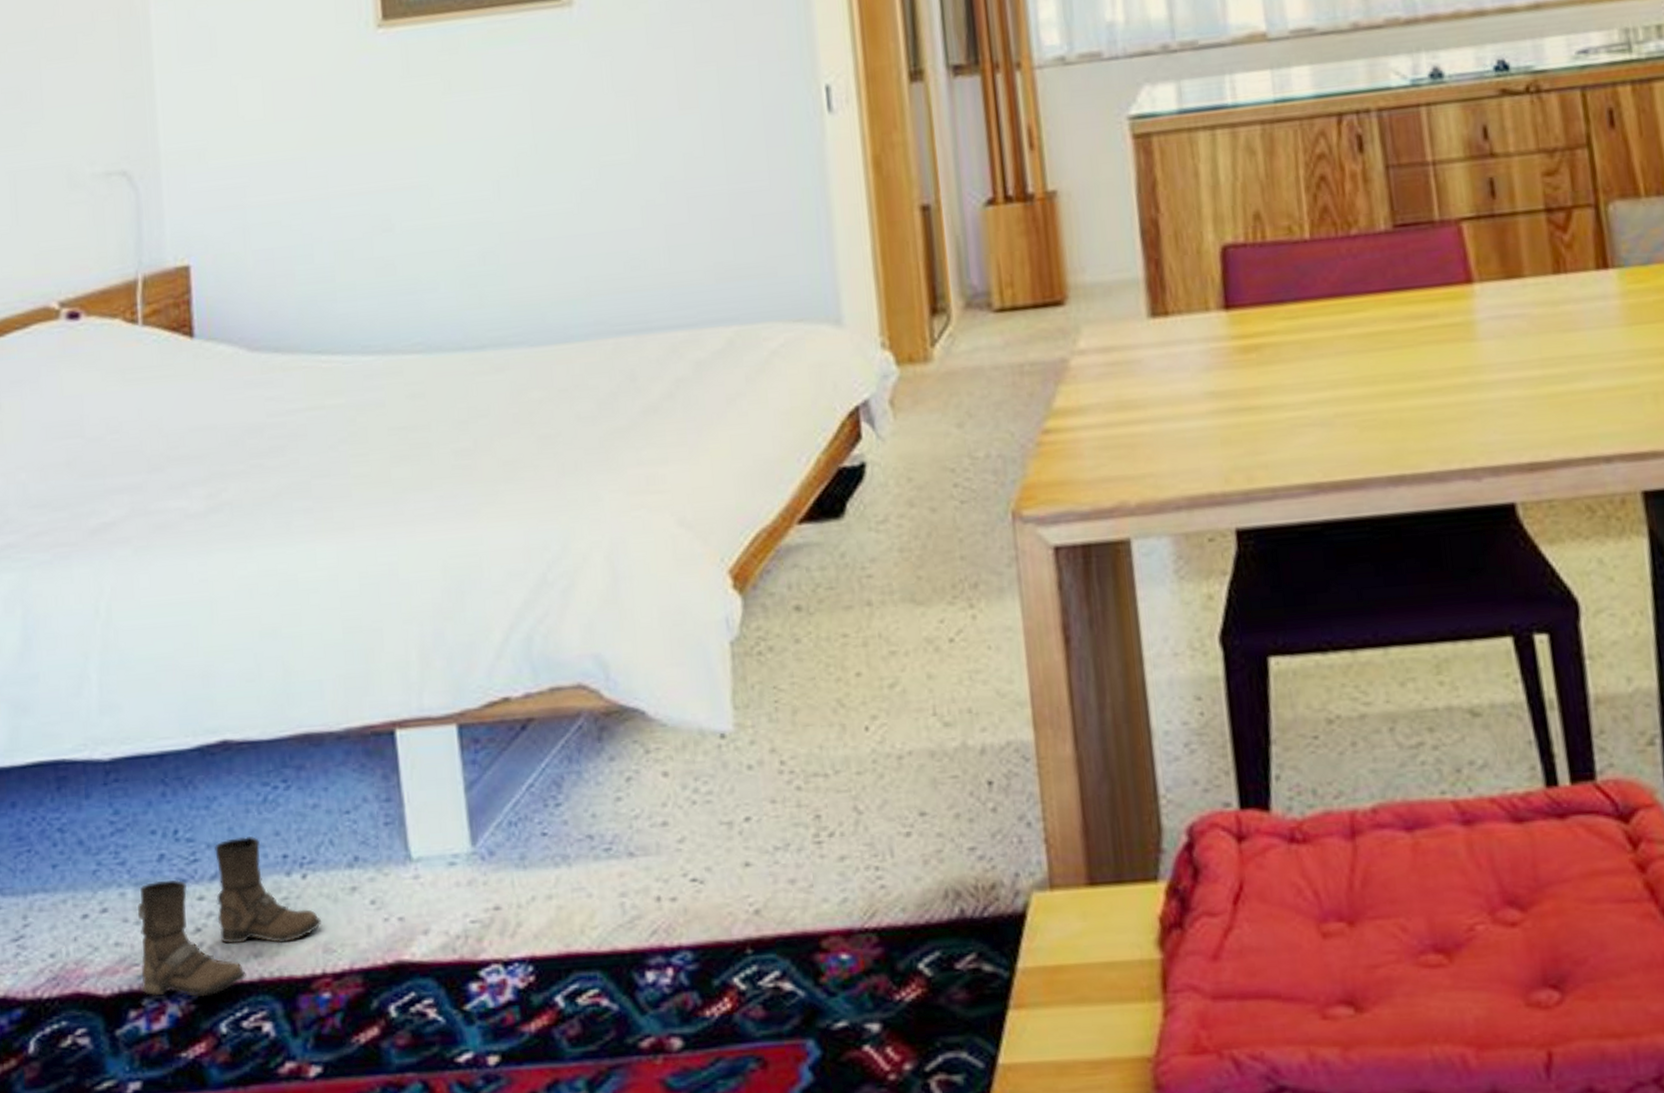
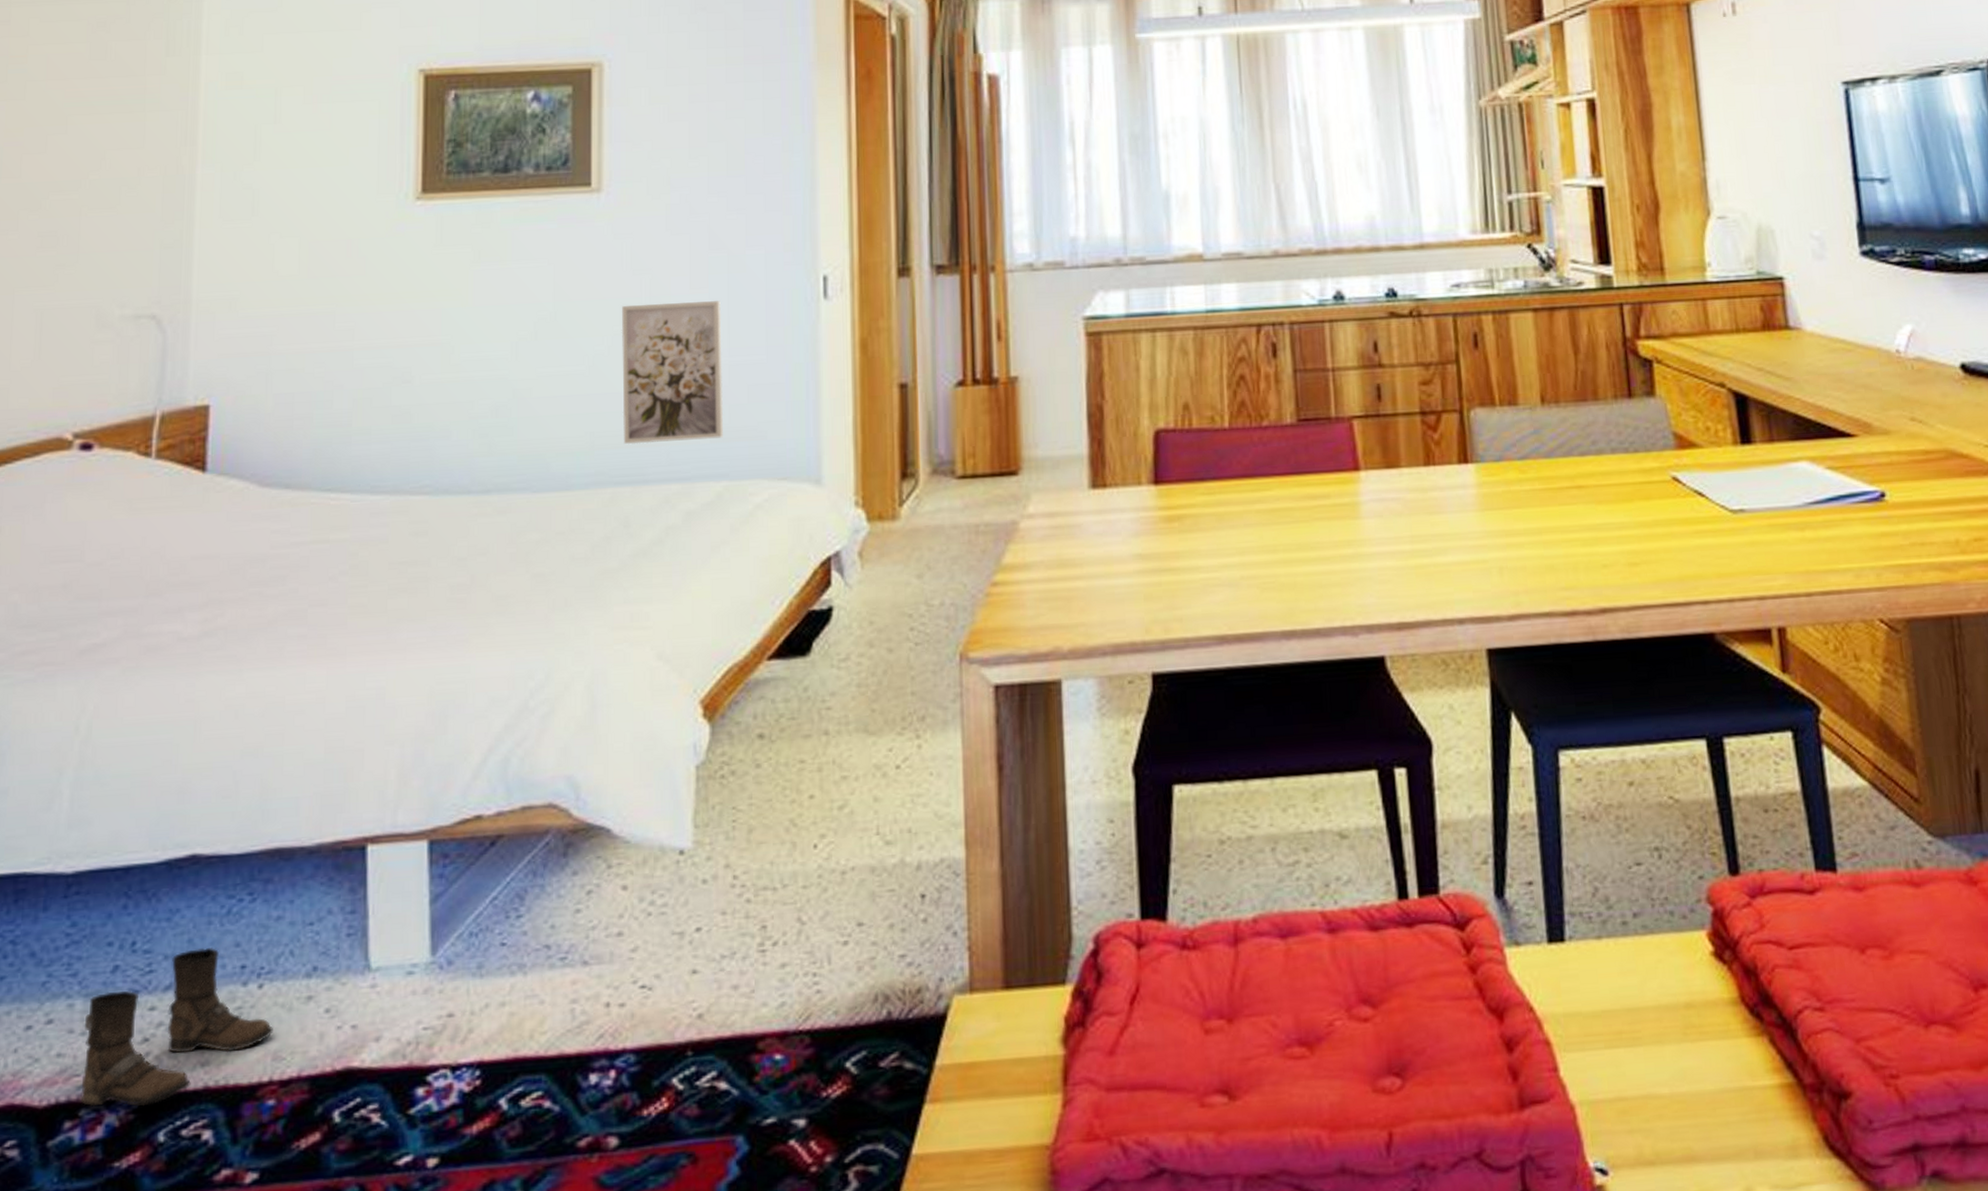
wall art: none [607,121,729,289] -> present [621,301,724,445]

